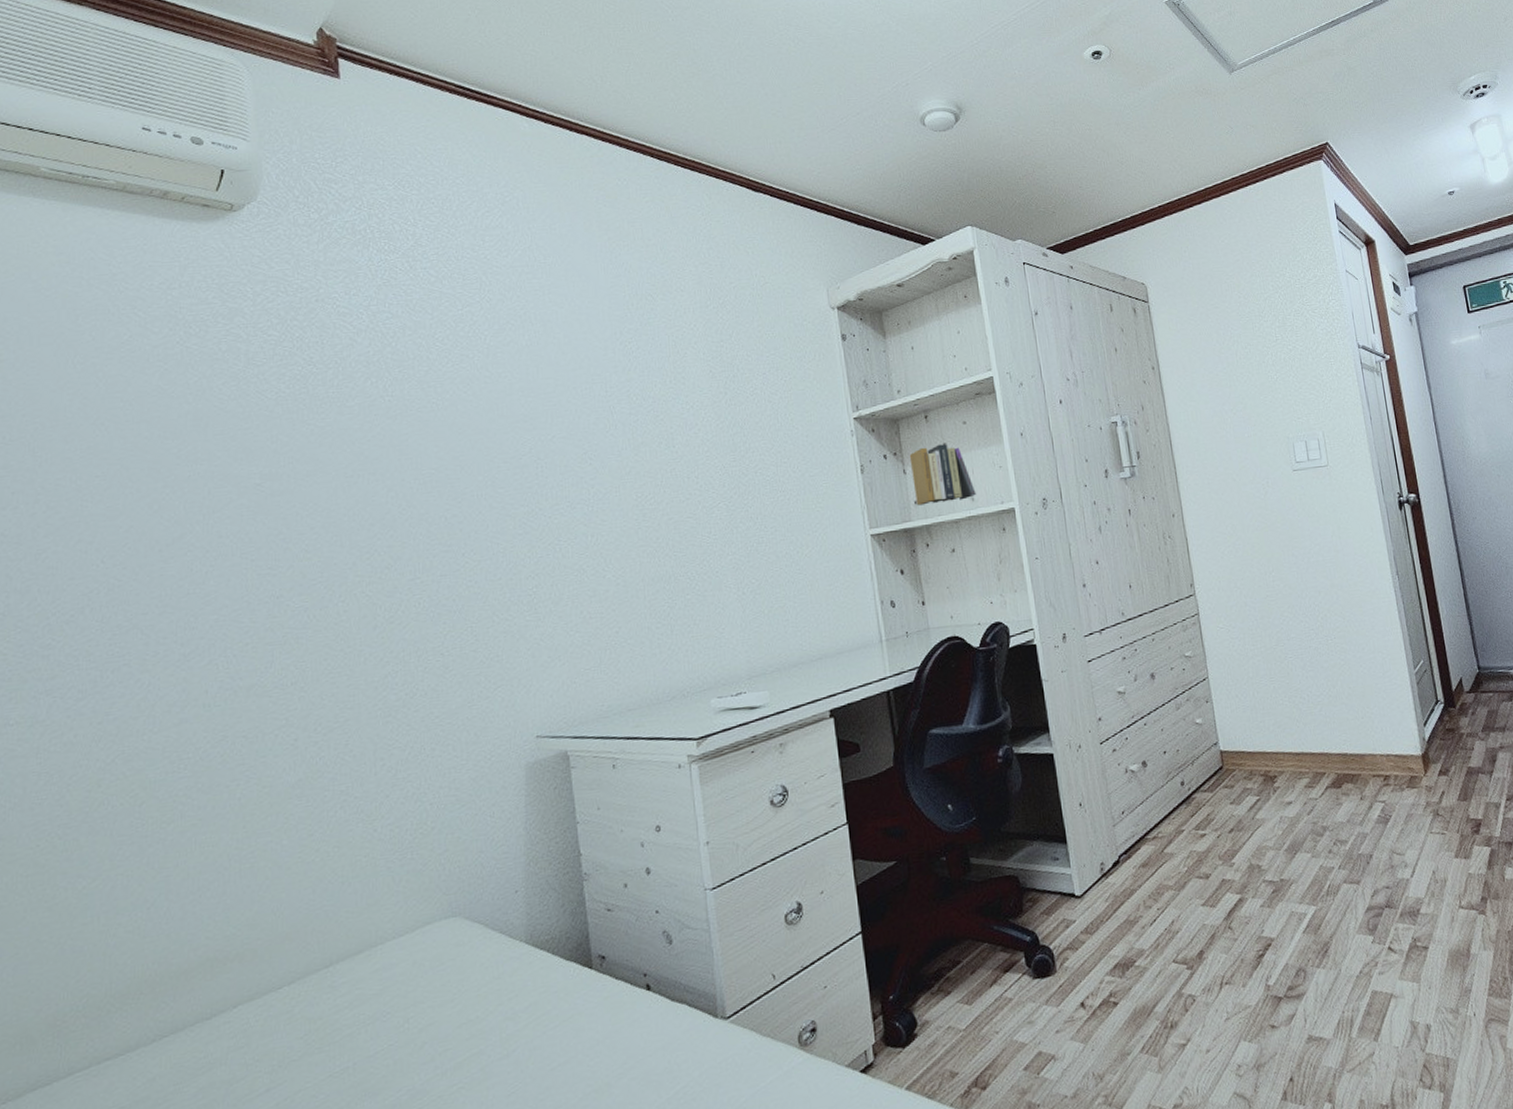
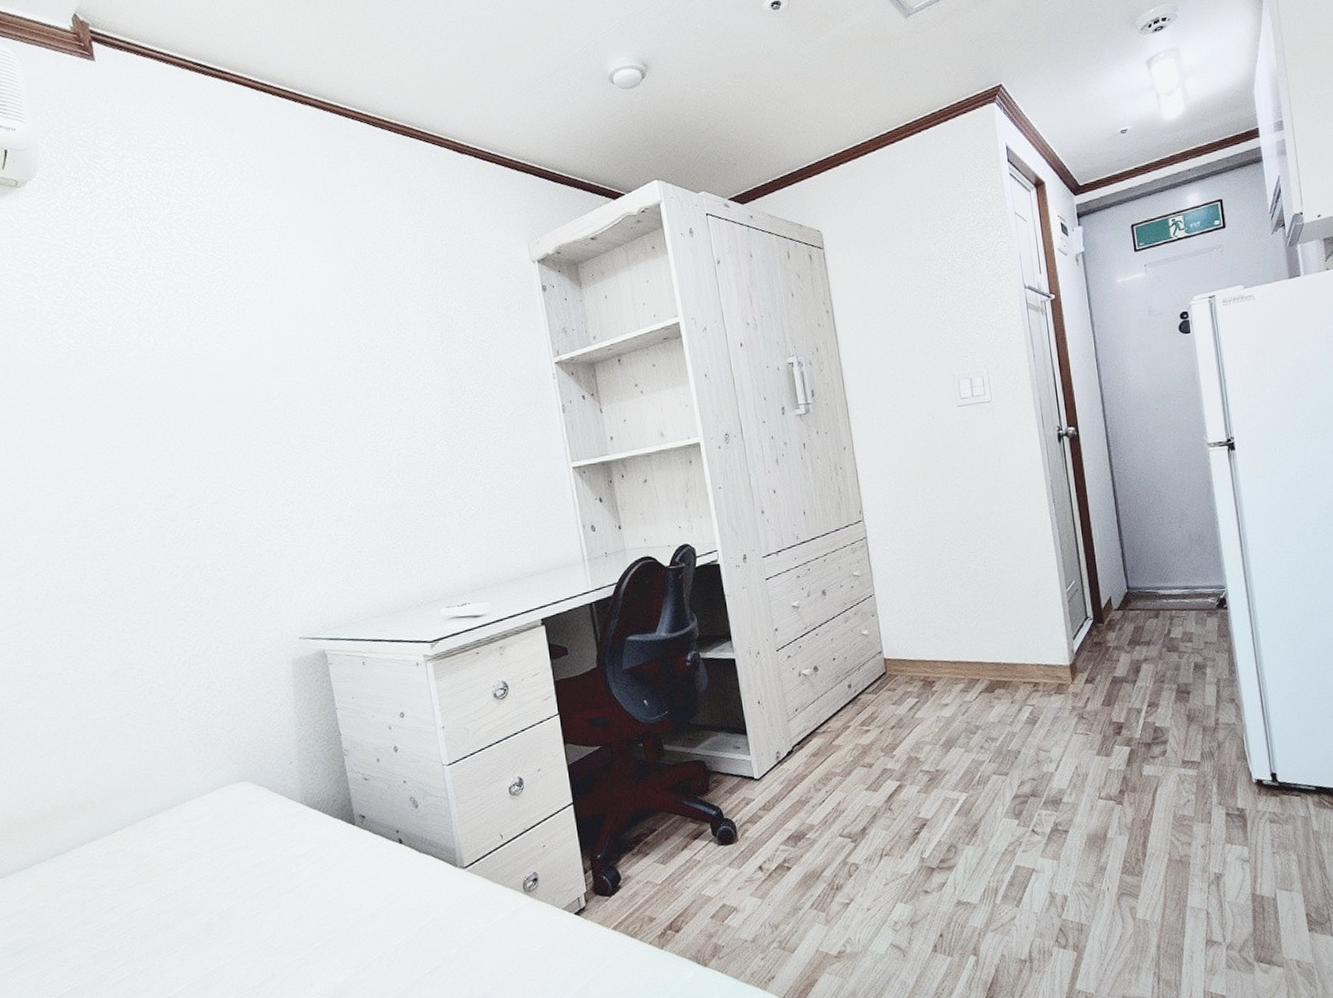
books: present [909,444,976,506] -> none [605,385,665,441]

